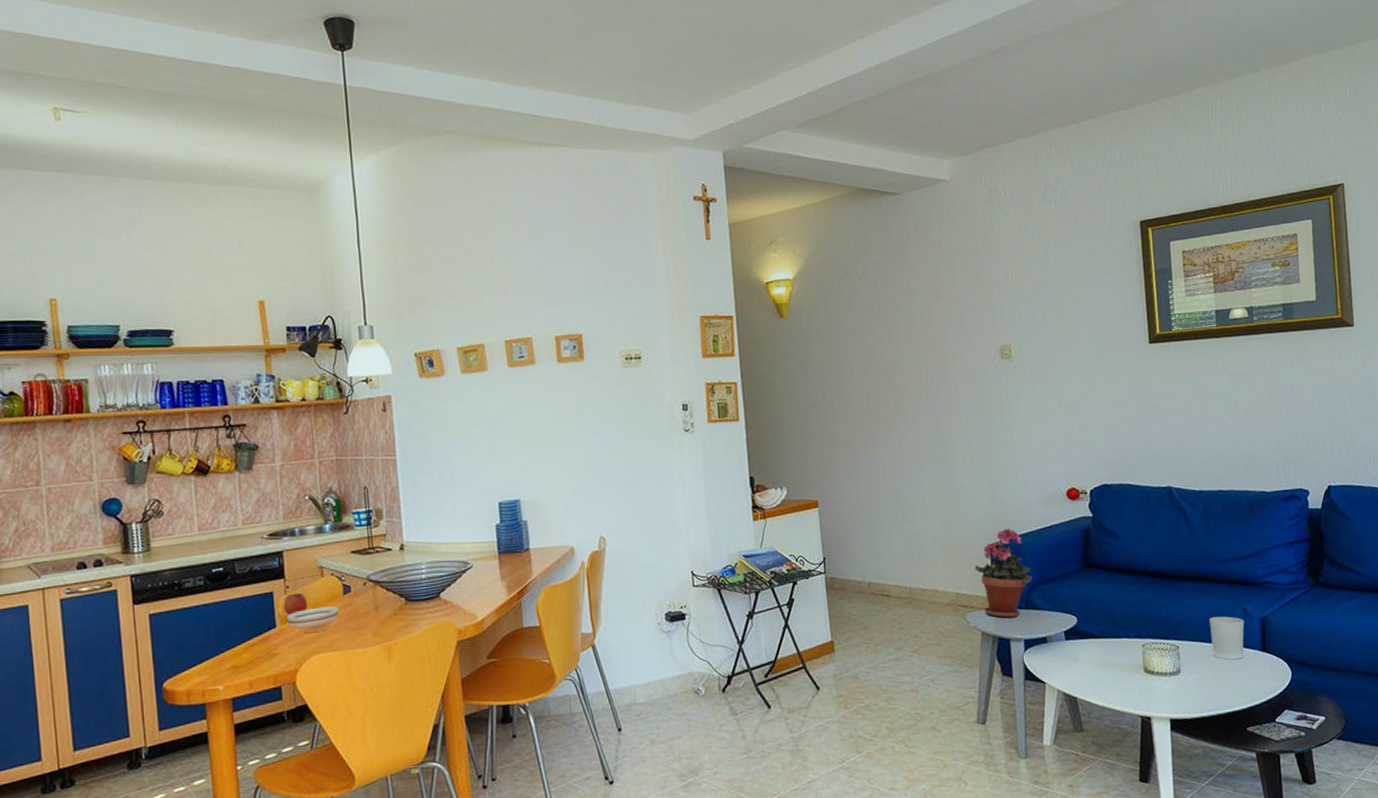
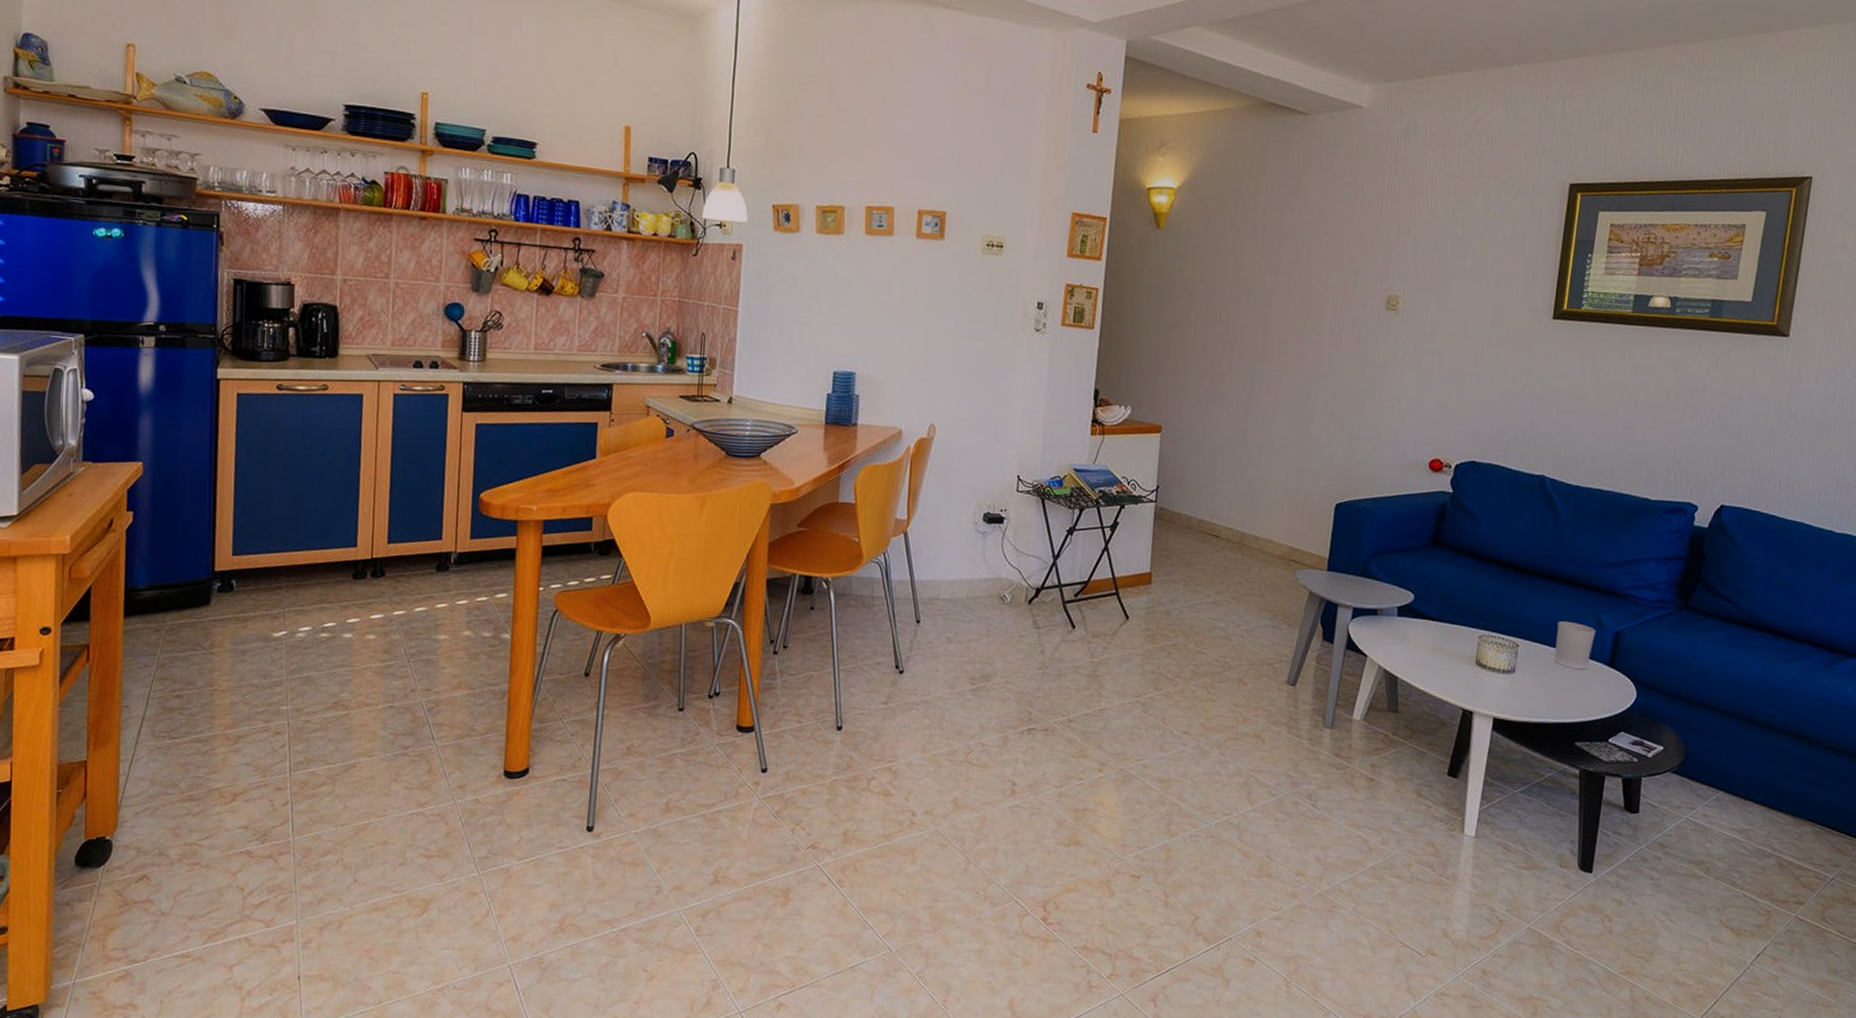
fruit: present [283,592,308,615] -> none [605,427,630,449]
bowl: present [286,606,339,633] -> none [607,445,659,470]
potted plant: present [974,528,1033,619] -> none [1315,489,1375,583]

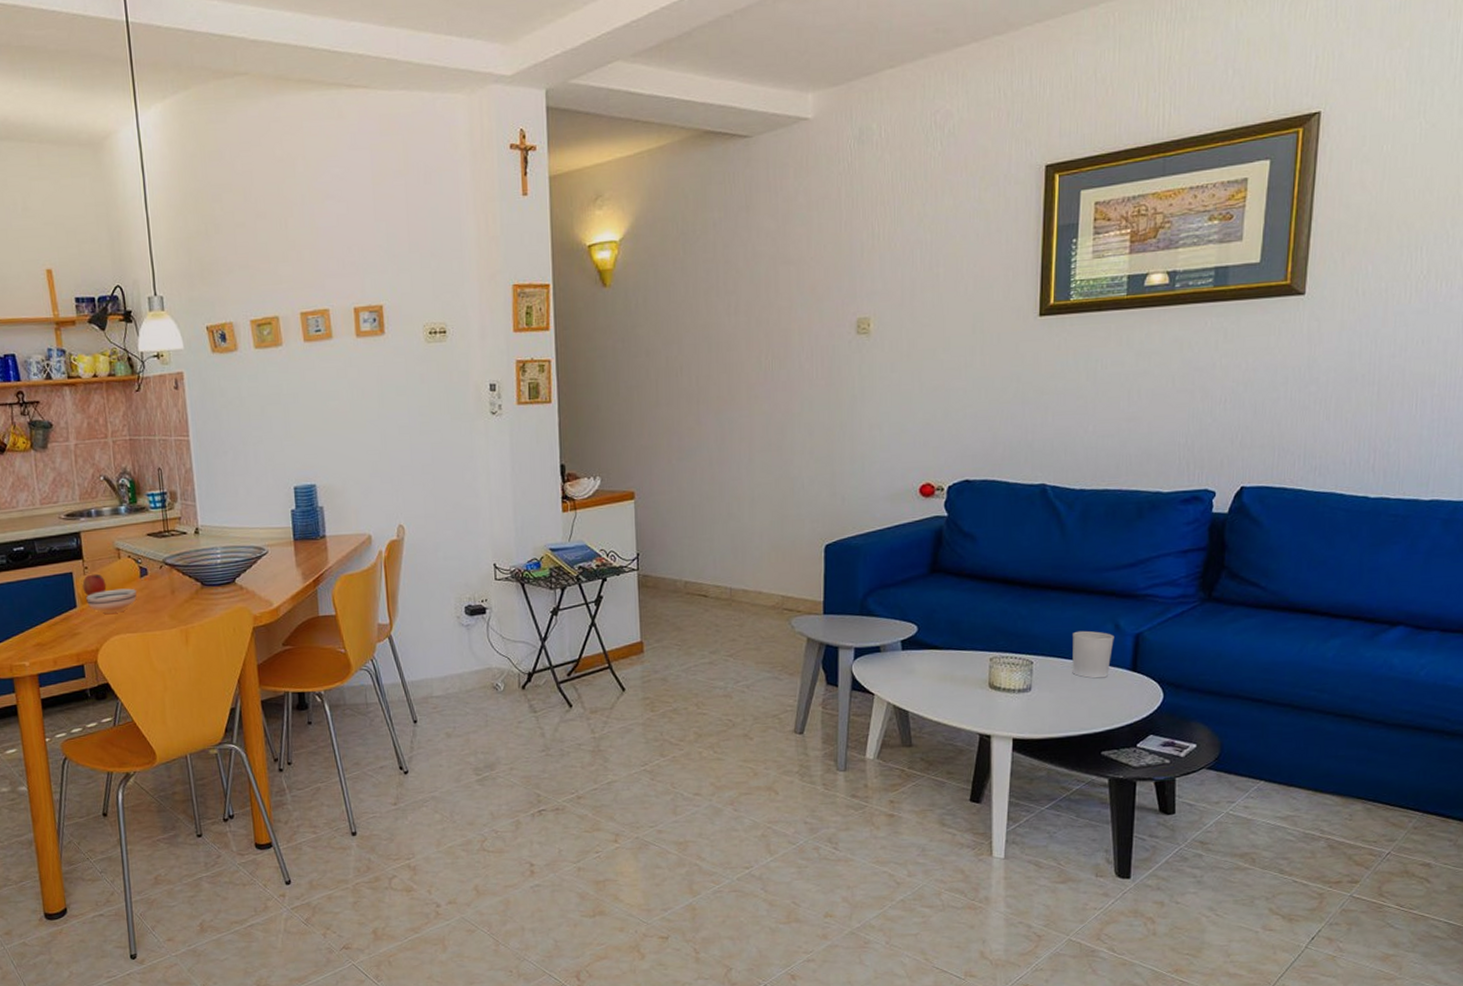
fruit: none [605,427,630,449] -> present [82,573,107,596]
bowl: none [607,445,659,470] -> present [86,588,137,614]

